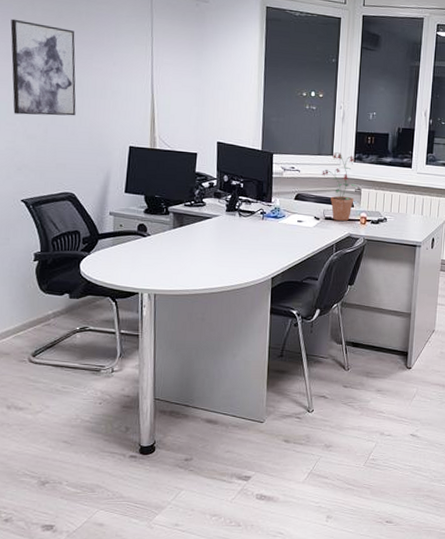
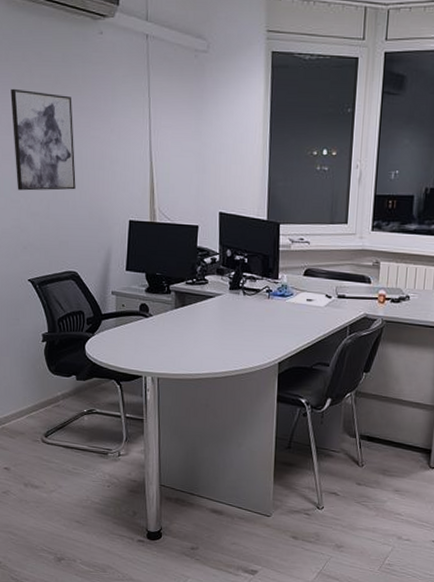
potted plant: present [322,152,357,221] -> none [334,220,376,299]

